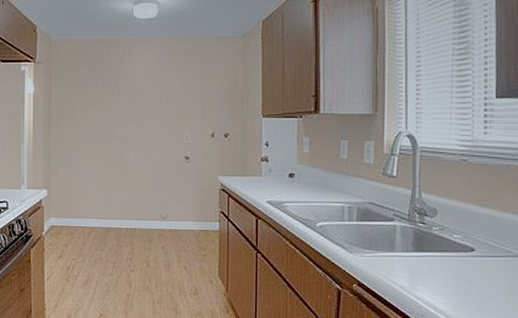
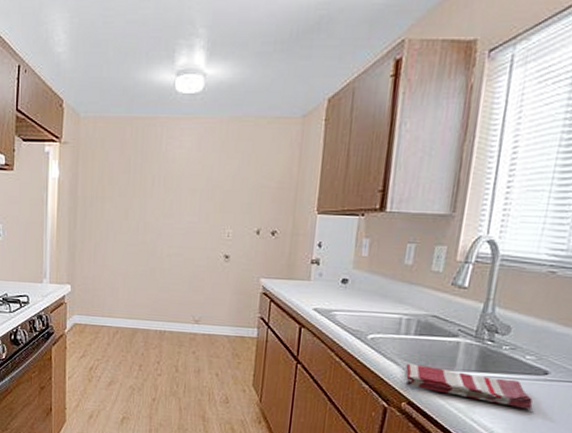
dish towel: none [352,247,465,284] -> present [404,363,533,410]

